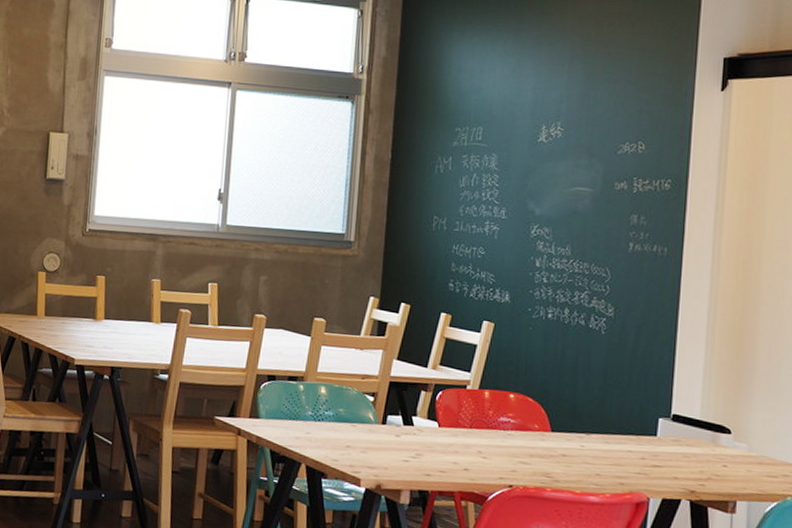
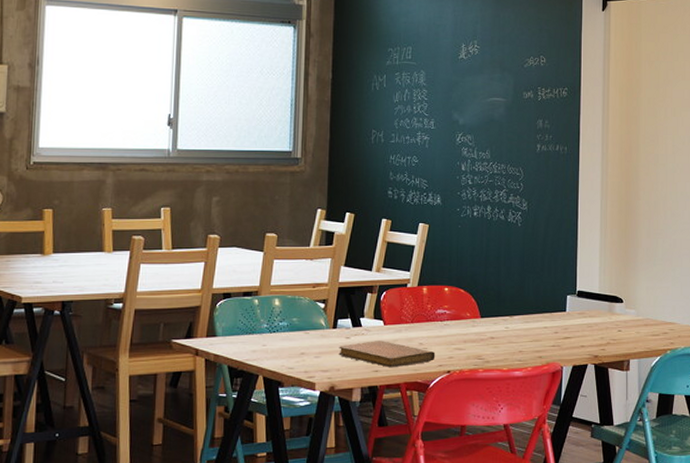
notebook: none [387,442,496,474] -> present [339,341,436,368]

